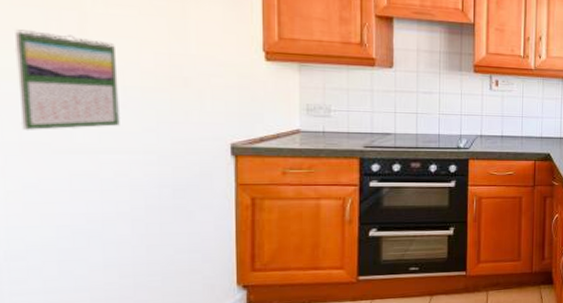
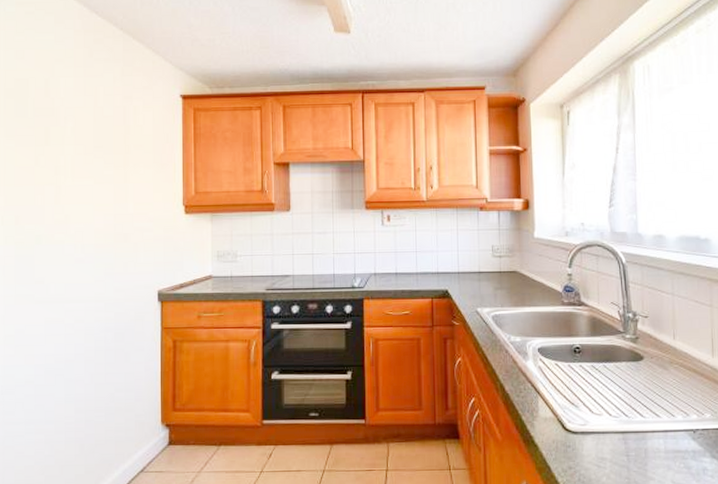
calendar: present [15,29,120,131] -> none [16,204,79,286]

